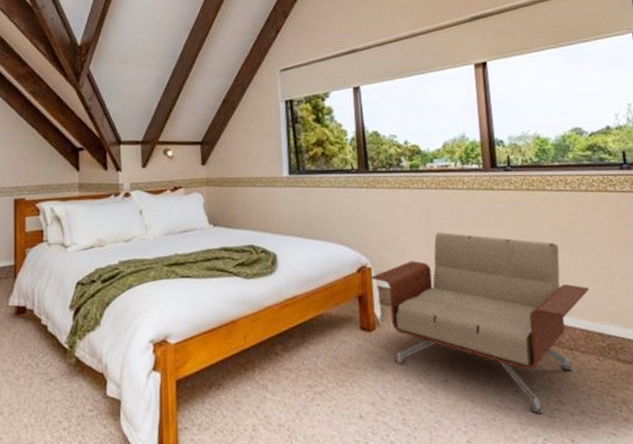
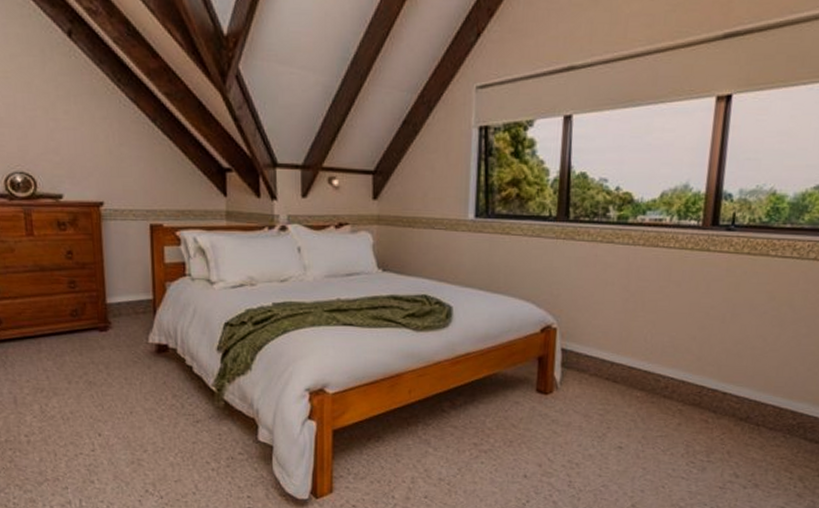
armchair: present [370,232,590,413] -> none [554,294,793,484]

